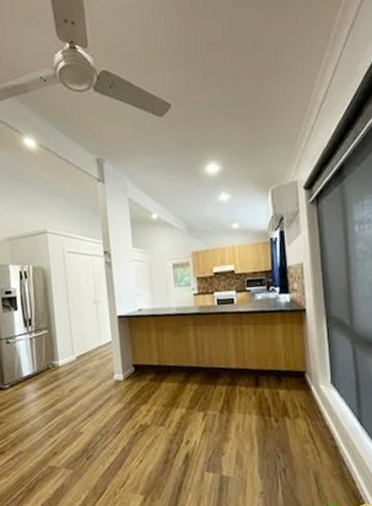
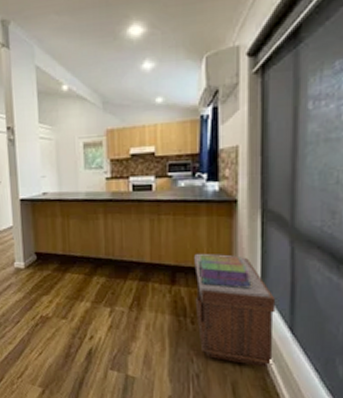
bench: none [274,357,349,458] -> present [194,254,276,368]
stack of books: none [277,357,324,387] -> present [198,254,252,289]

